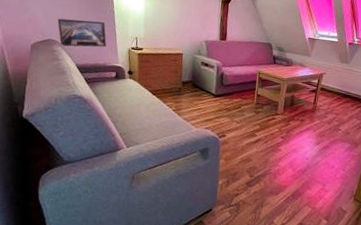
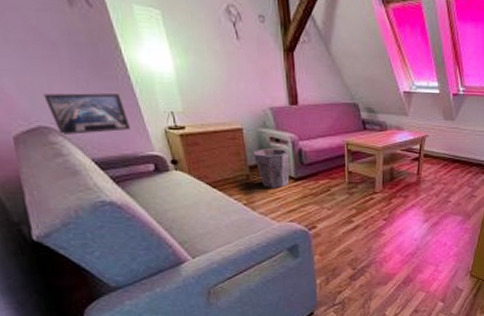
waste bin: none [187,70,214,101] -> present [253,149,290,188]

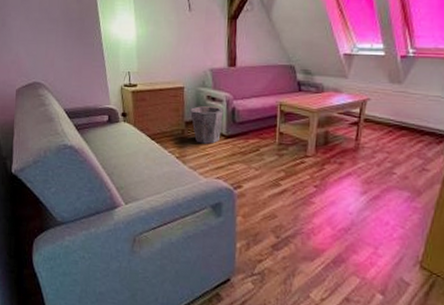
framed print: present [43,93,130,135] -> none [42,57,96,89]

